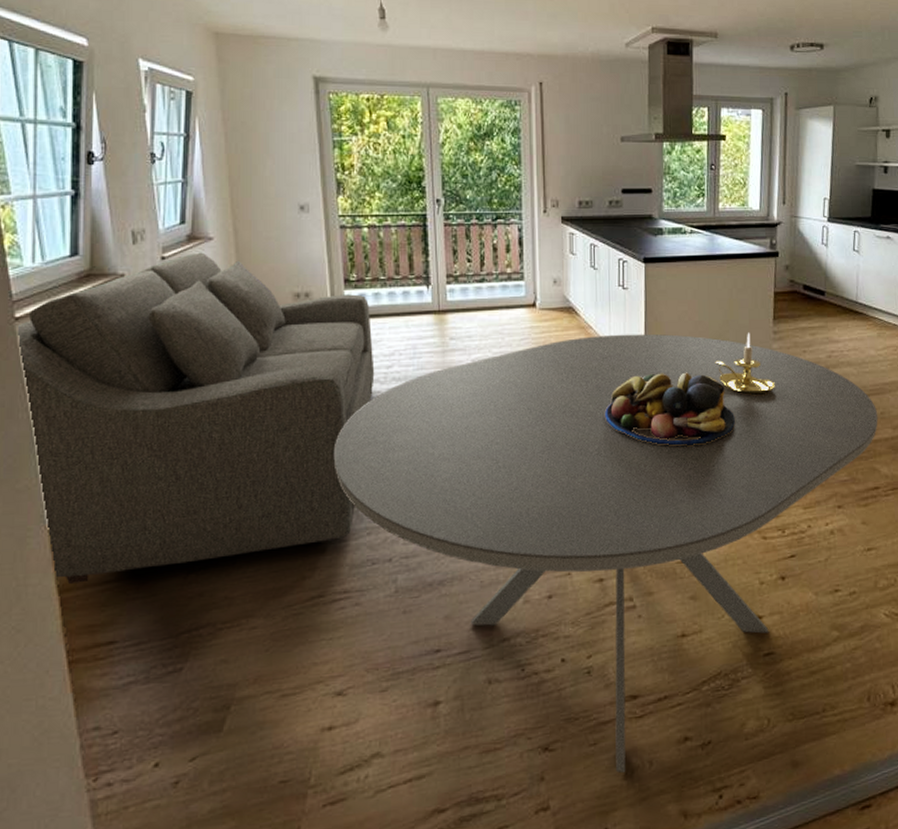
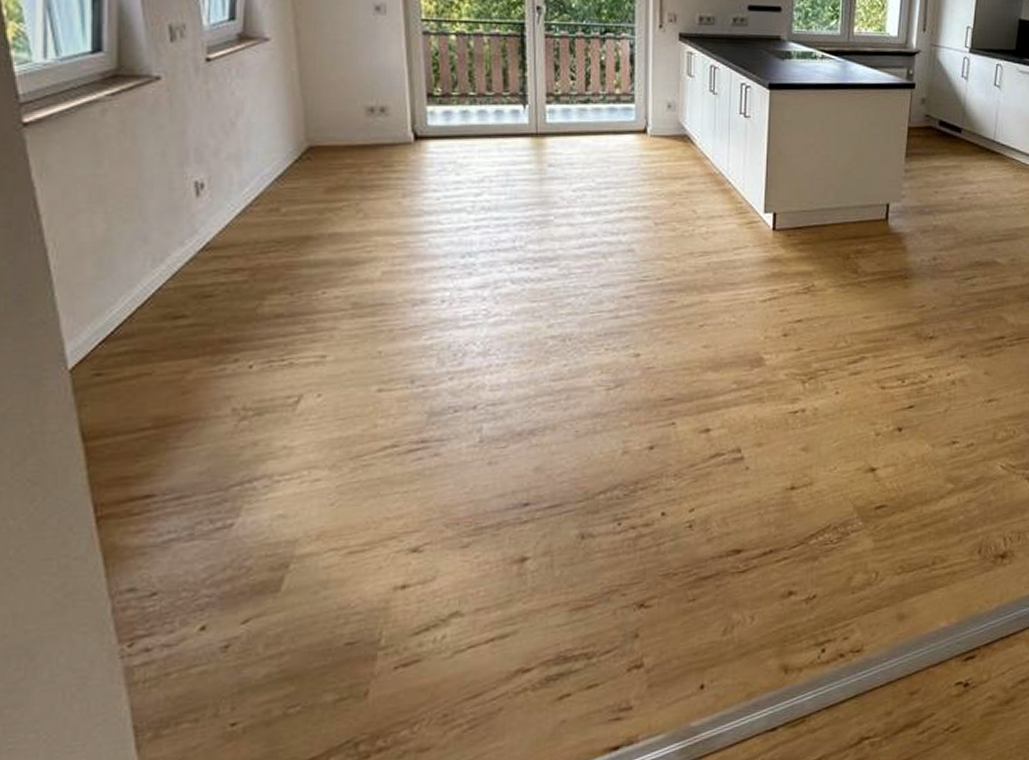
sofa: present [15,252,375,584] -> none [23,55,461,431]
dining table: present [333,333,878,773] -> none [411,167,1009,629]
fruit bowl: present [605,372,736,446] -> none [719,210,860,289]
candle holder: present [715,332,775,395] -> none [841,169,903,237]

